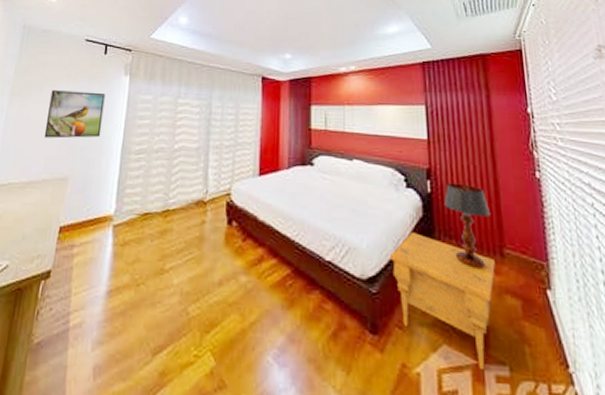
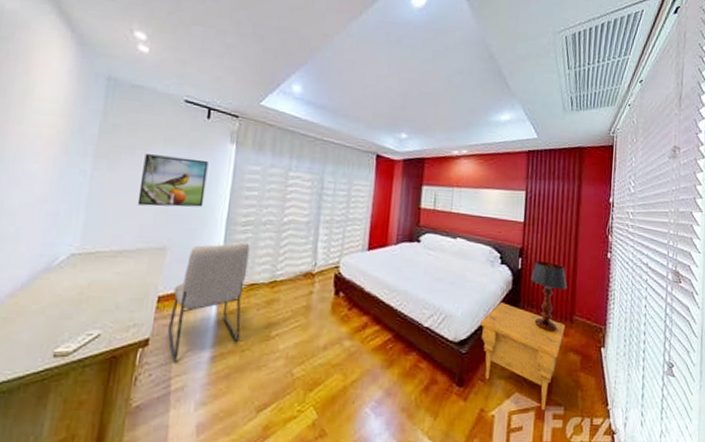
chair: none [67,170,143,294] -> present [168,242,250,361]

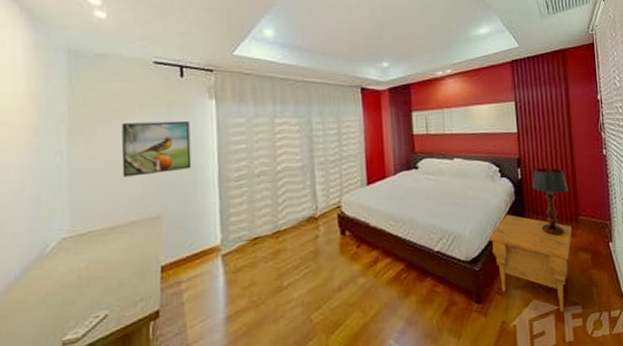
chair: present [168,242,250,361] -> none [176,197,252,328]

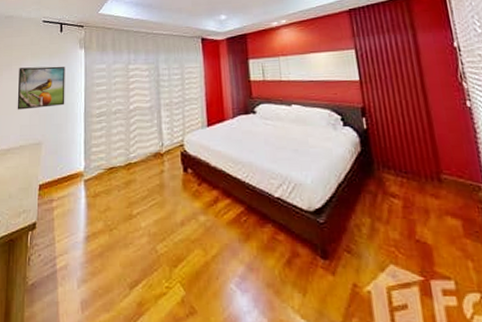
nightstand: present [490,214,572,313] -> none [334,165,434,286]
table lamp: present [532,167,569,236] -> none [380,118,426,194]

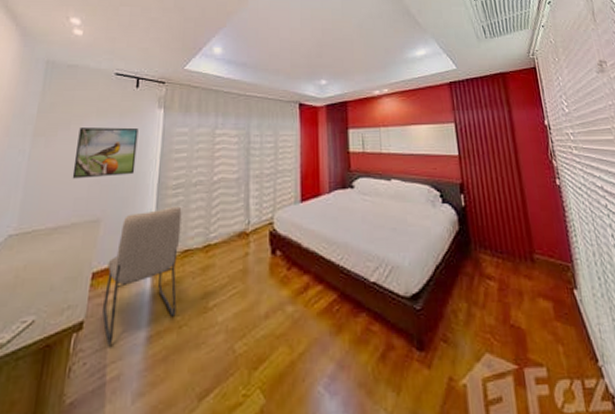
chair: none [50,131,107,241] -> present [102,206,182,345]

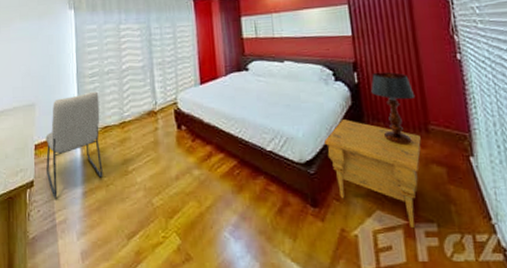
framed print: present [72,127,139,179] -> none [8,27,57,72]
nightstand: none [432,245,528,375] -> present [325,118,421,229]
table lamp: none [477,195,520,275] -> present [371,72,416,145]

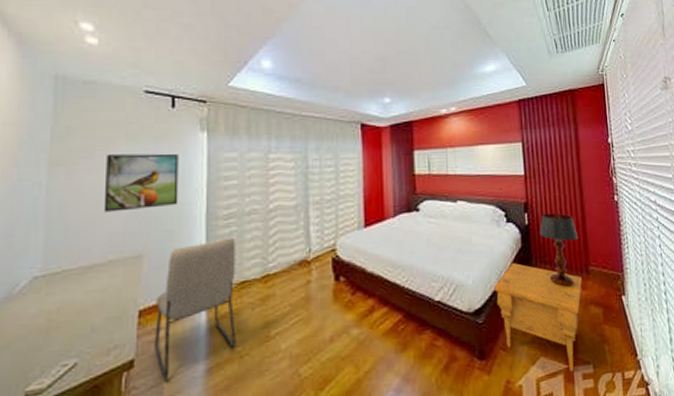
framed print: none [8,27,57,72] -> present [103,153,179,212]

